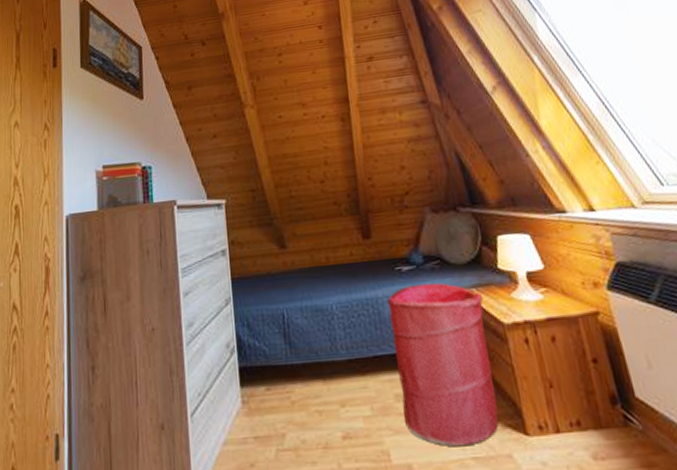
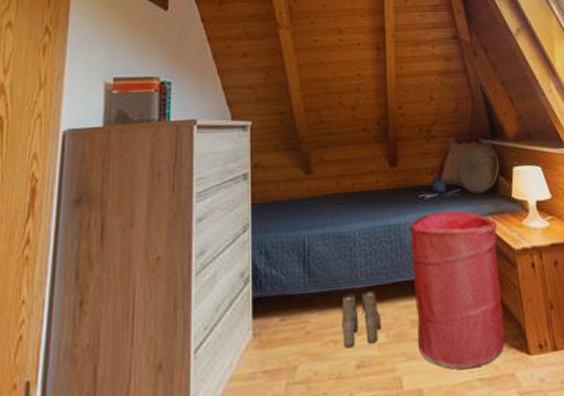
boots: none [324,363,365,420] -> present [341,290,381,349]

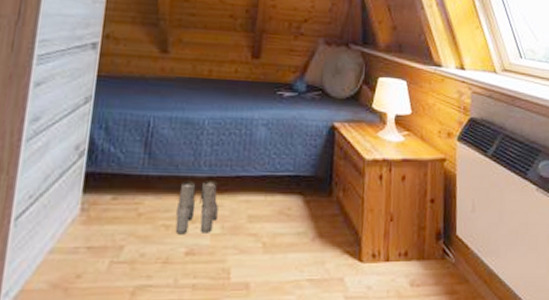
laundry hamper: present [409,210,505,369] -> none [251,111,352,267]

